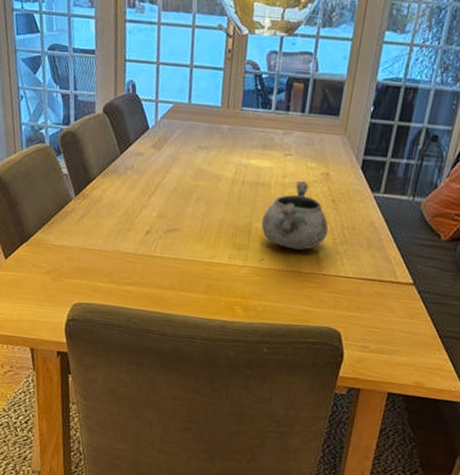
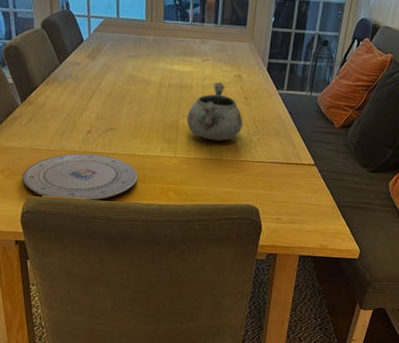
plate: none [70,256,201,313] -> present [22,153,138,202]

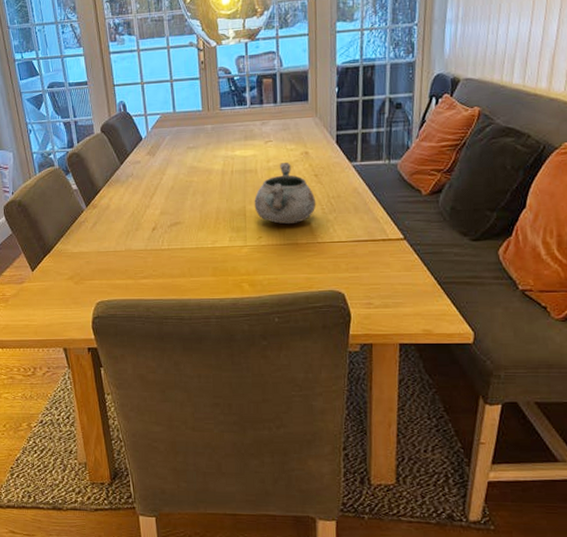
plate: present [22,153,138,202] -> none [91,251,208,302]

